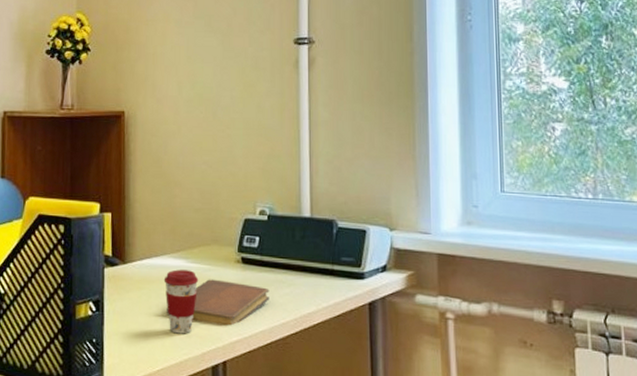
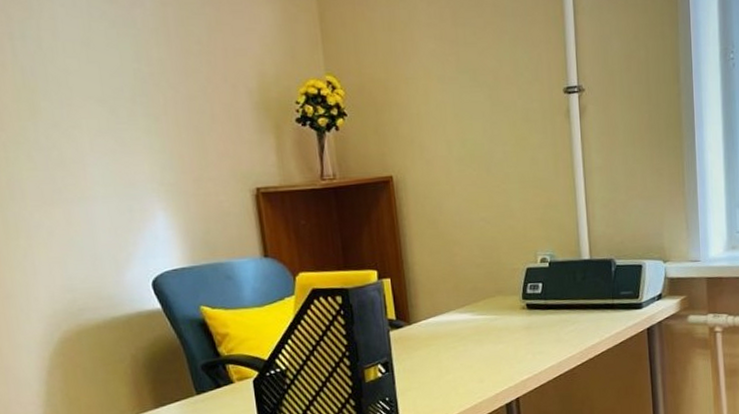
coffee cup: present [163,269,199,334] -> none [451,322,487,381]
notebook: present [166,279,270,326] -> none [457,327,556,367]

